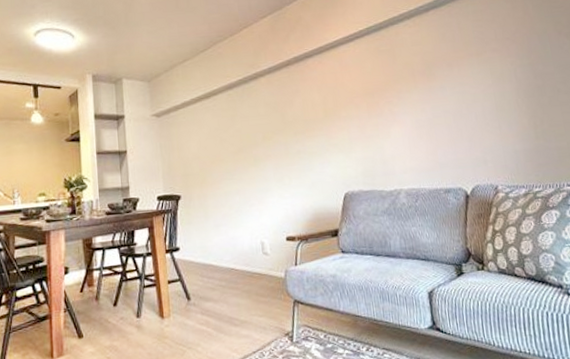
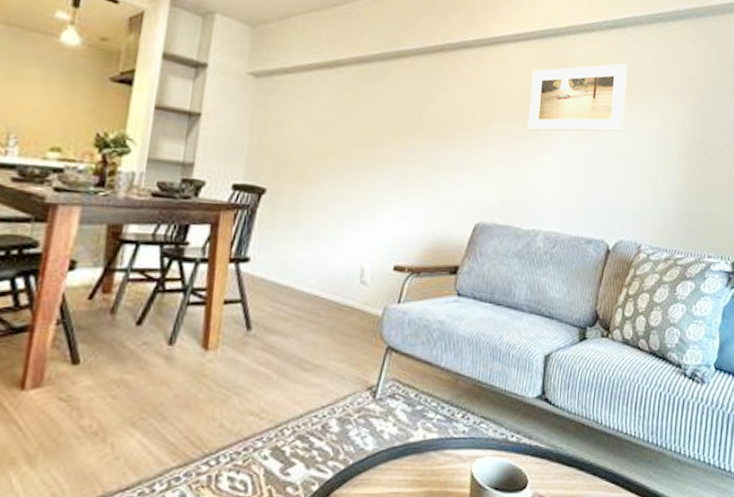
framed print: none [366,35,458,111] -> present [527,63,628,132]

